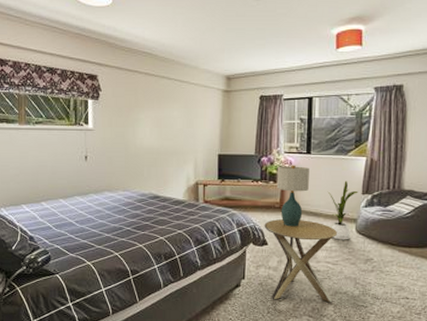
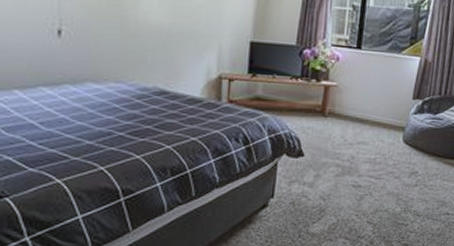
side table: present [264,219,338,303] -> none [301,126,384,222]
table lamp: present [276,165,309,227] -> none [319,60,359,135]
house plant: present [328,180,359,240] -> none [377,83,409,151]

